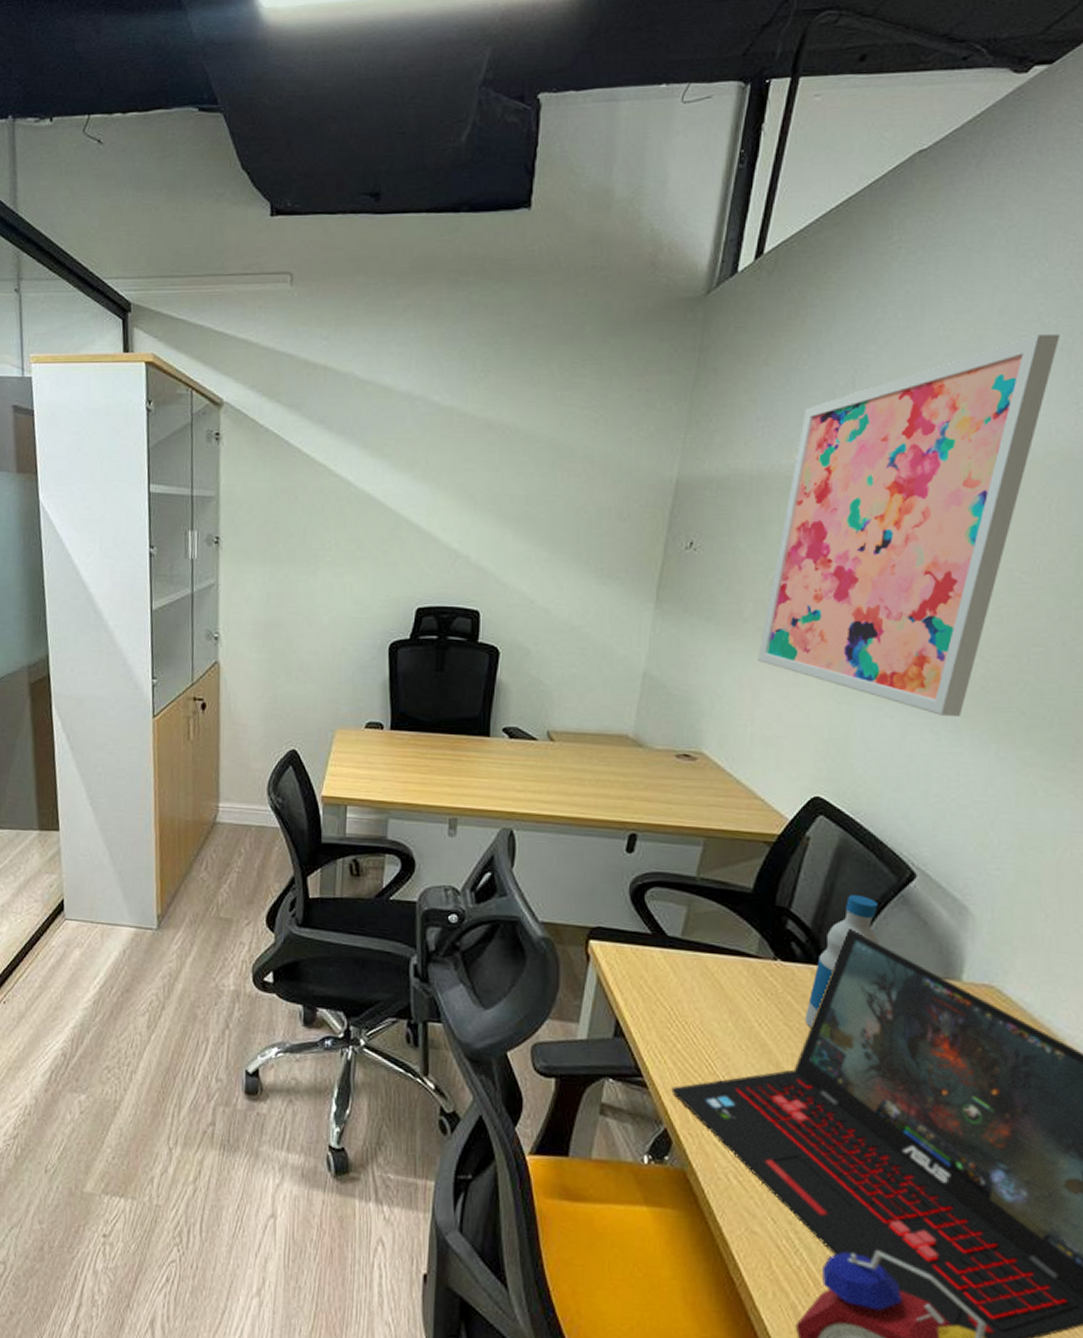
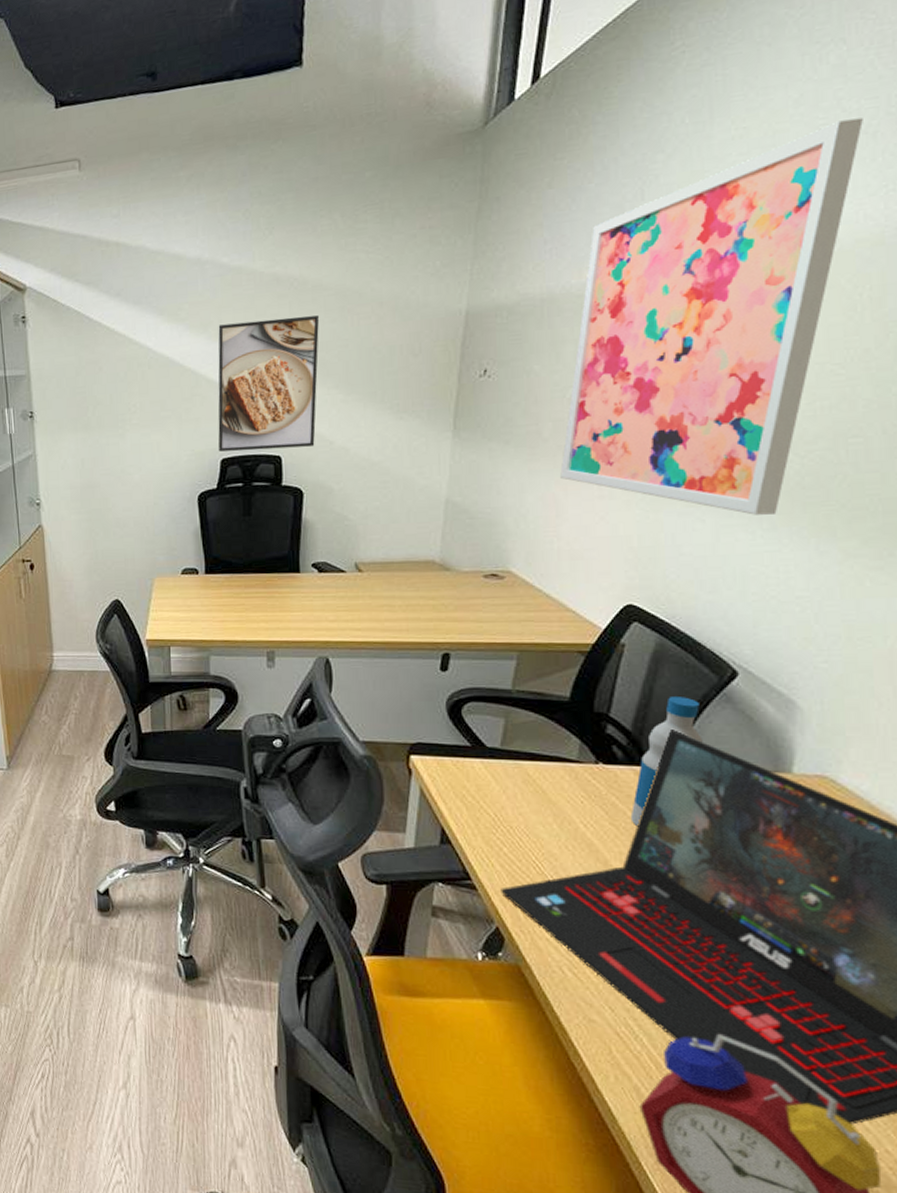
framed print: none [414,466,530,604] -> present [218,315,320,452]

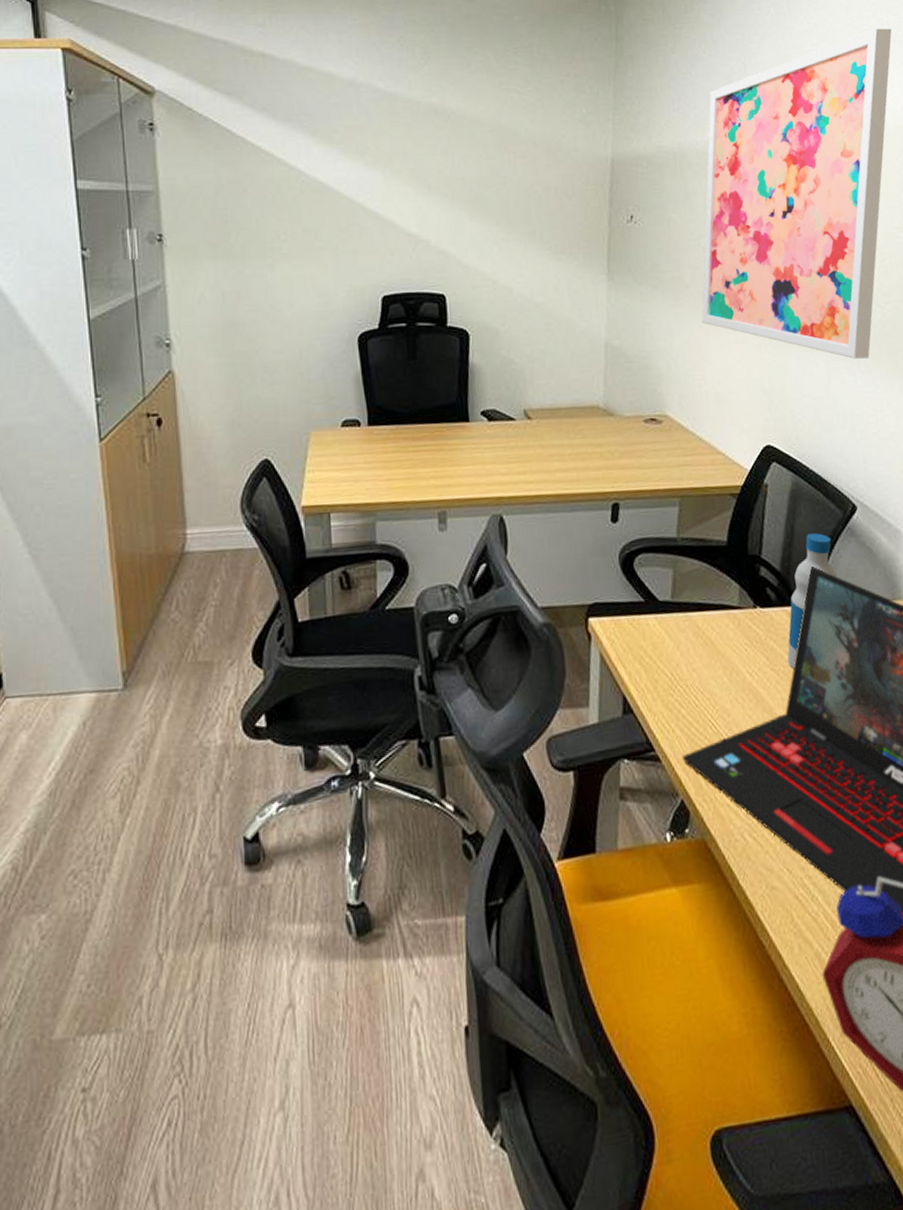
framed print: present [218,315,320,452] -> none [375,150,479,289]

